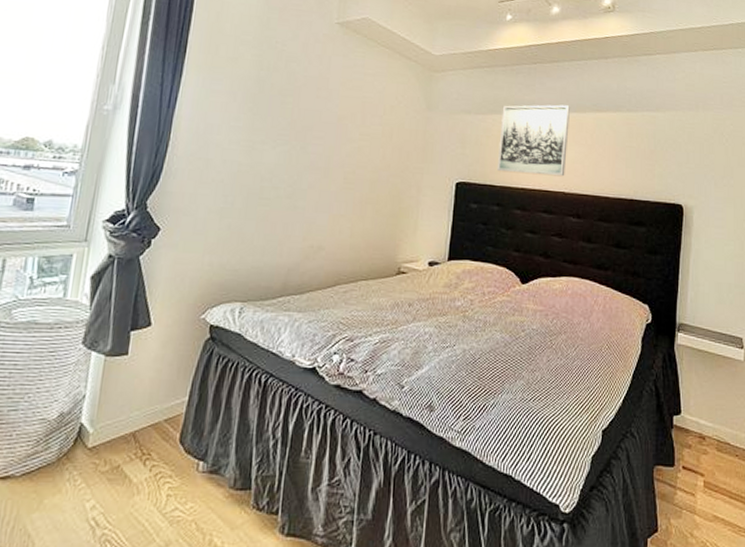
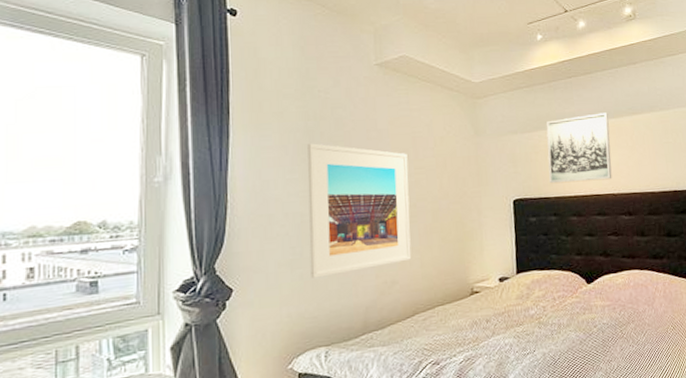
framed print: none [238,93,354,231] -> present [307,143,412,279]

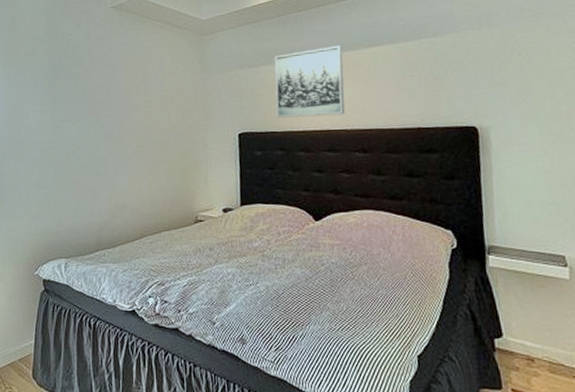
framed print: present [307,143,412,279] -> none [53,79,141,198]

